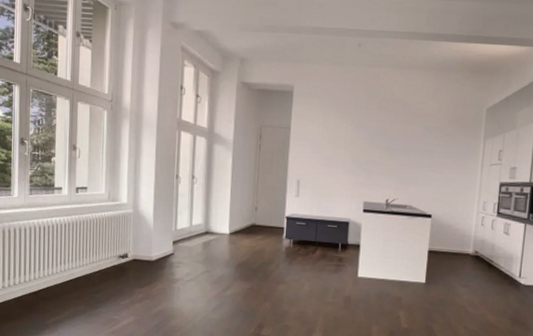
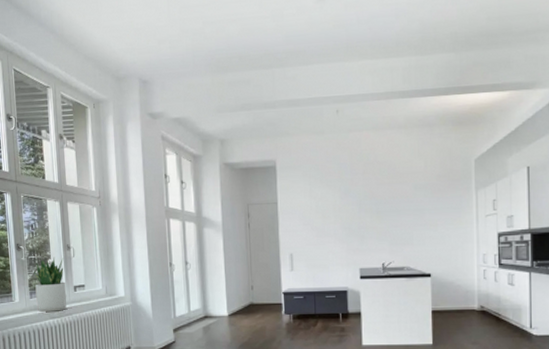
planter: none [35,155,68,211] -> present [33,257,67,313]

